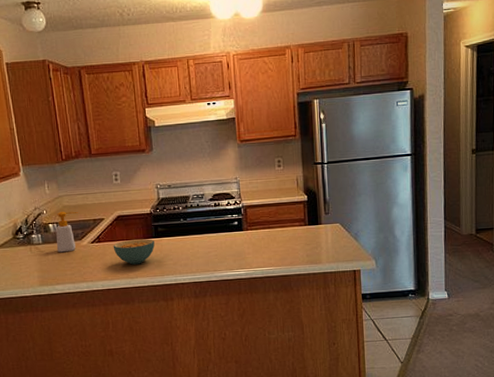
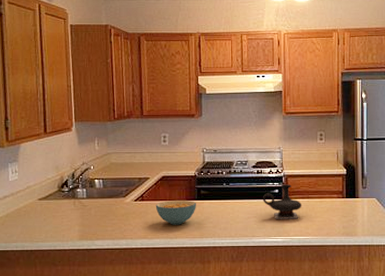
soap bottle: present [56,211,78,253] -> none [100,167,125,208]
teapot: none [221,215,264,252] -> present [262,184,302,219]

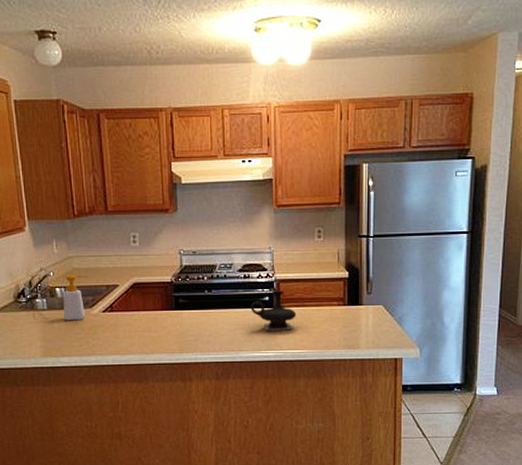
soap bottle: none [100,167,125,208] -> present [63,274,90,321]
cereal bowl: present [155,199,196,225] -> none [127,310,174,339]

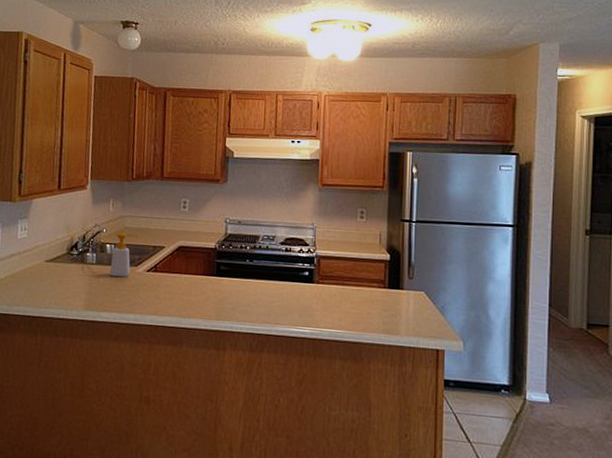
teapot: present [250,290,297,331] -> none [289,266,336,309]

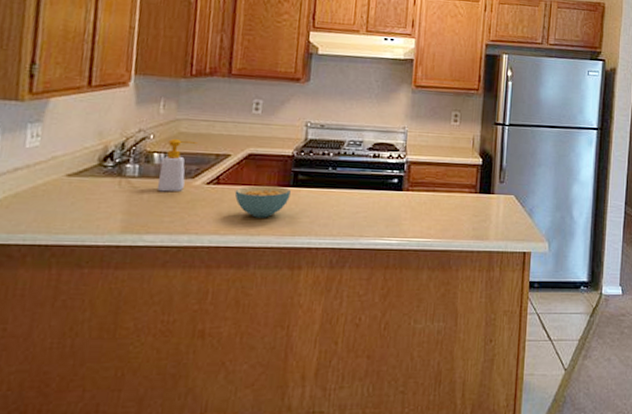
cereal bowl: none [169,274,215,303] -> present [234,185,291,218]

